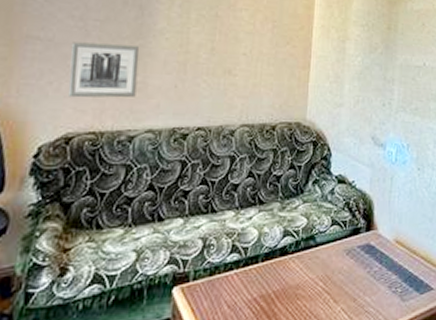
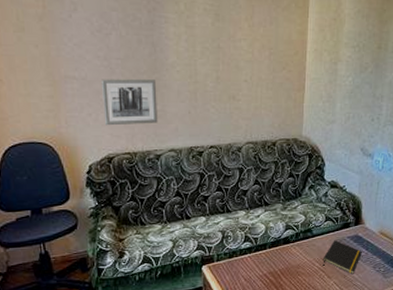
notepad: none [328,251,375,297] -> present [323,240,362,274]

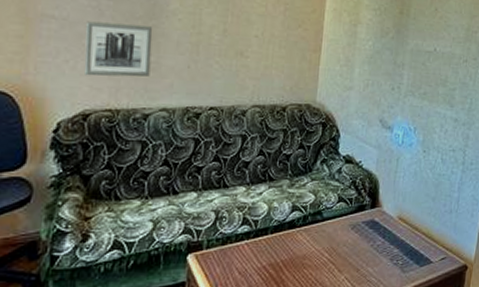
notepad: present [323,240,362,274] -> none [333,226,378,268]

